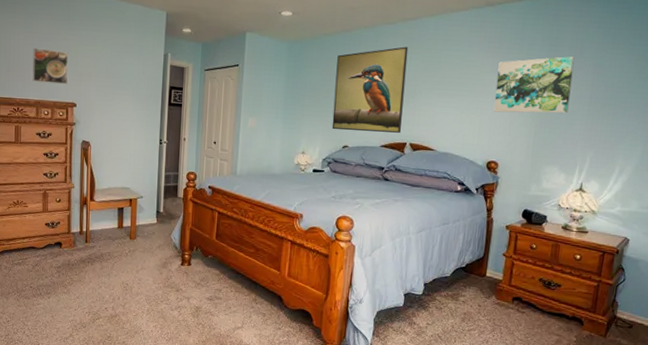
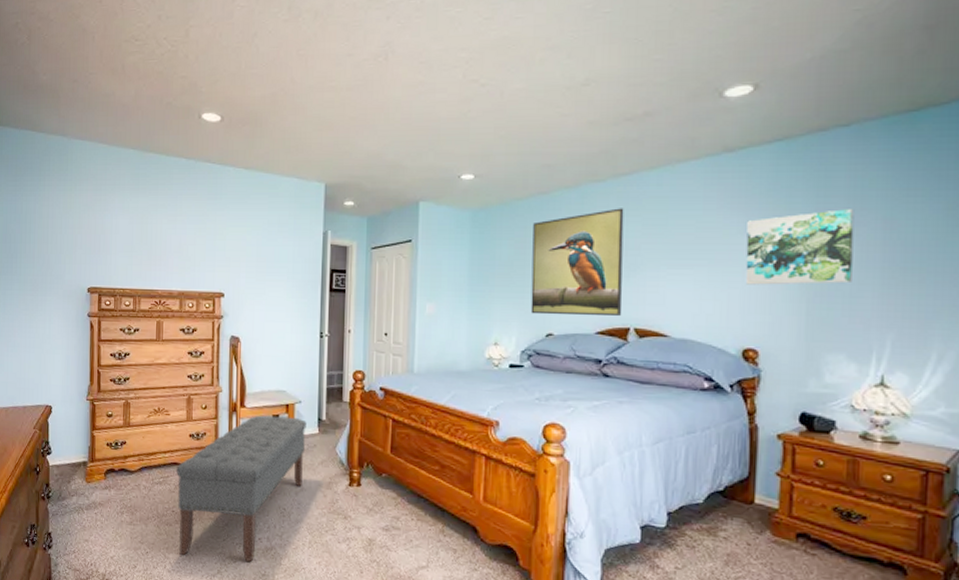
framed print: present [32,48,69,85] -> none [176,232,216,272]
bench: none [34,208,147,327] -> present [176,415,307,562]

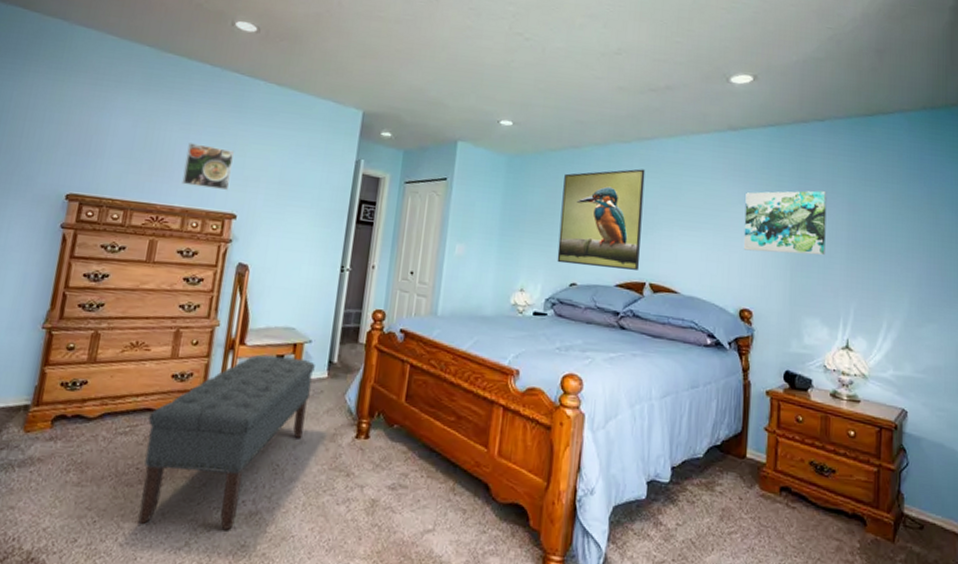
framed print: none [176,232,216,272] -> present [182,143,234,191]

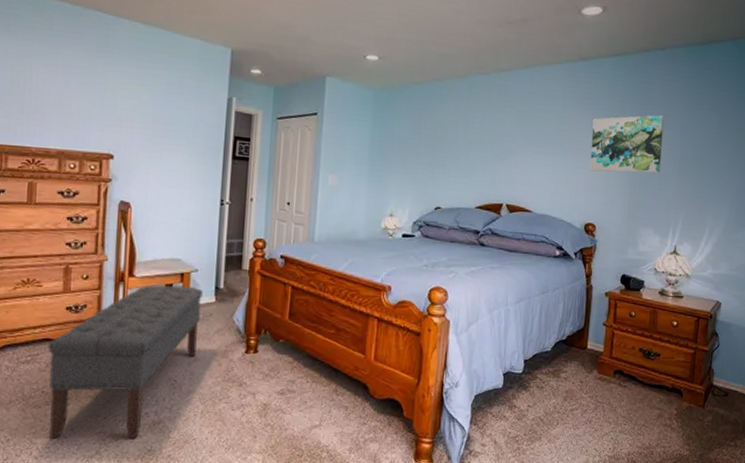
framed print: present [182,143,234,191] -> none [55,85,105,132]
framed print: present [557,169,646,270] -> none [423,99,503,193]

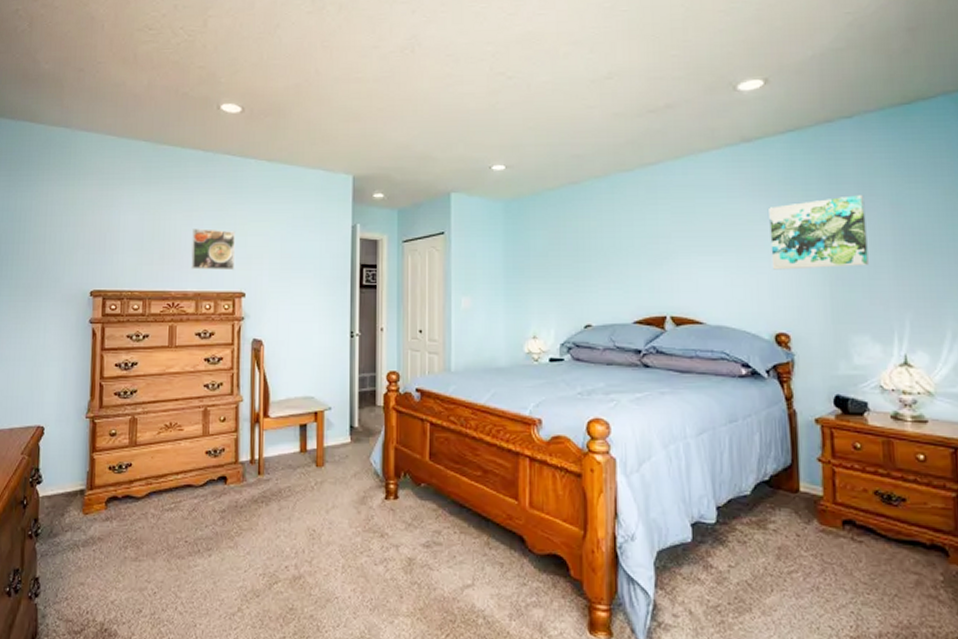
bench: present [49,285,203,438] -> none [190,425,337,595]
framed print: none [55,85,105,132] -> present [191,228,236,271]

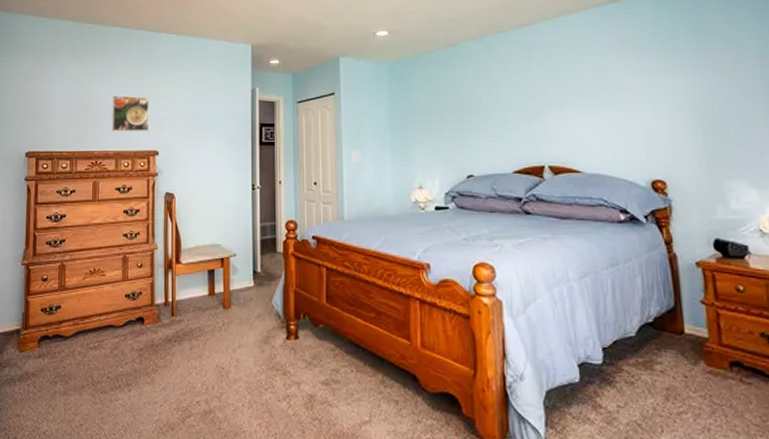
wall art: present [769,195,869,270] -> none [638,48,740,120]

